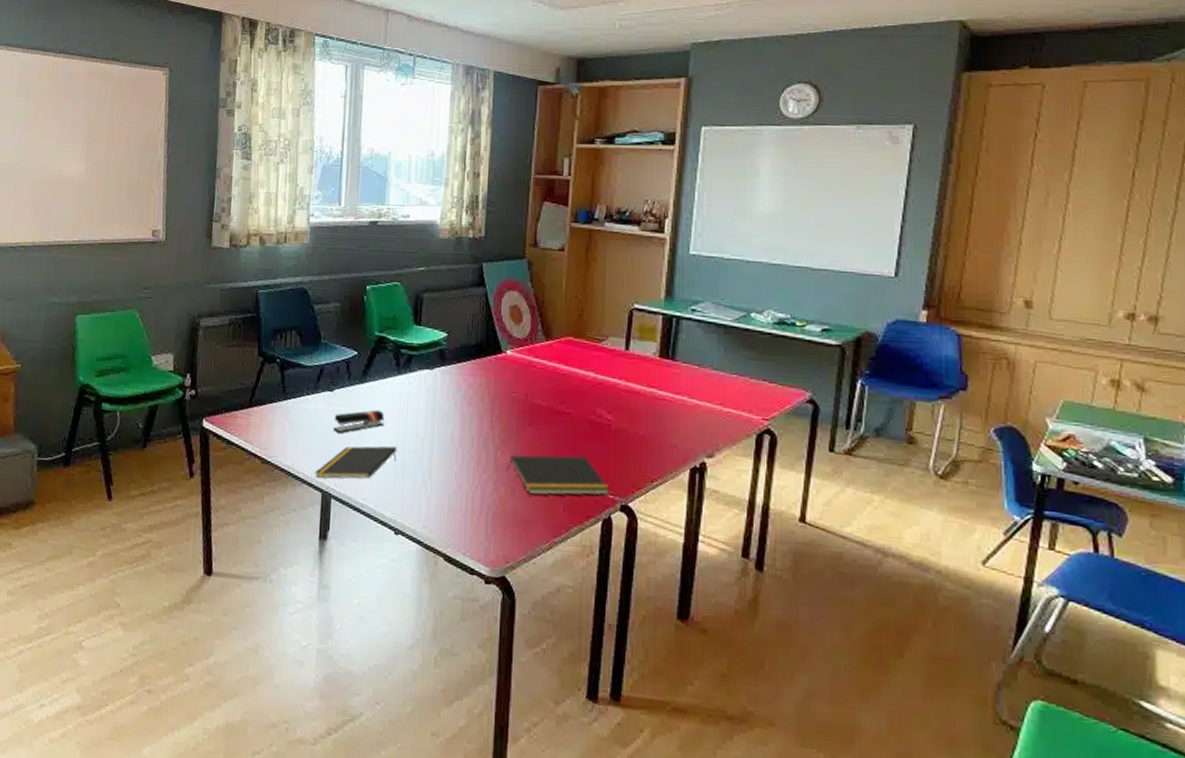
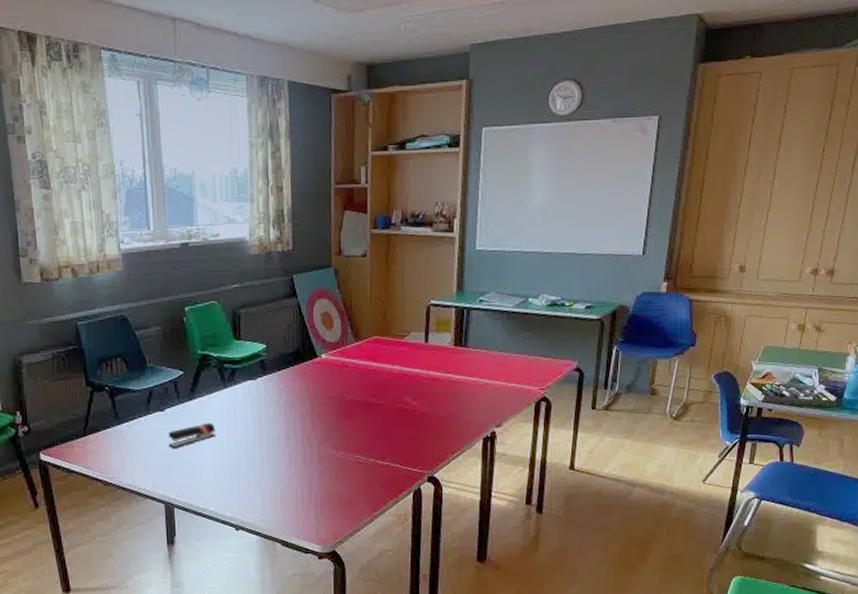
notepad: present [315,446,397,479] -> none [156,453,231,492]
notepad: present [507,454,610,496] -> none [330,440,418,479]

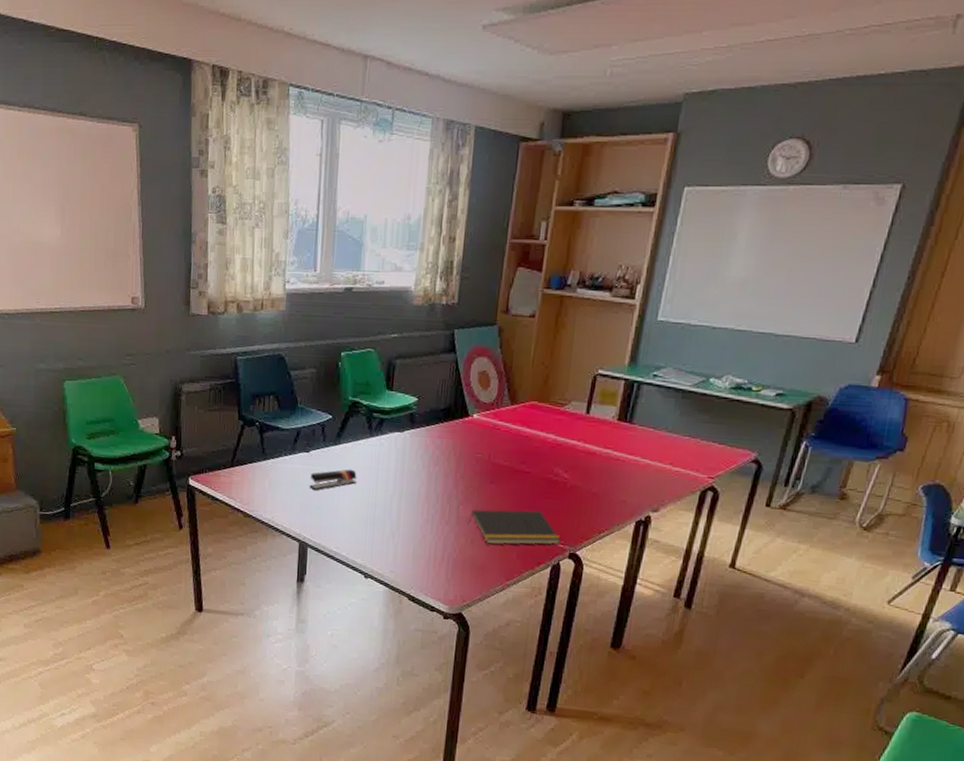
notepad: none [330,440,418,479] -> present [468,509,561,545]

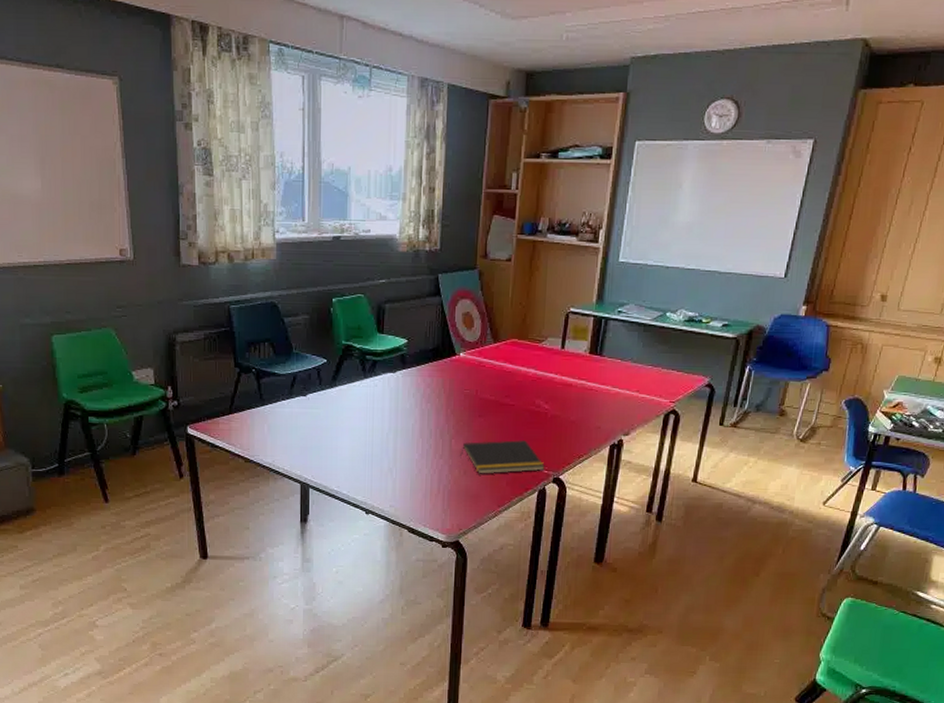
stapler: present [309,469,357,490] -> none [308,410,354,432]

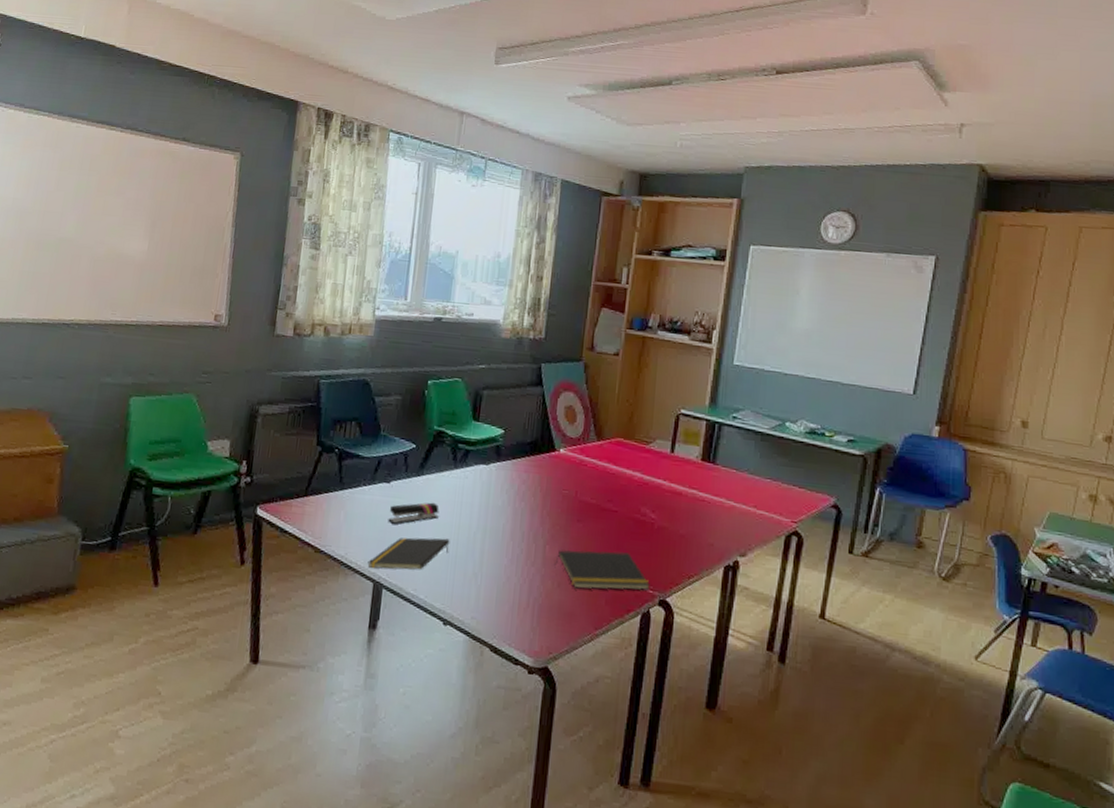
notepad: none [293,441,366,472] -> present [367,537,450,570]
stapler: none [308,410,354,432] -> present [388,502,439,524]

